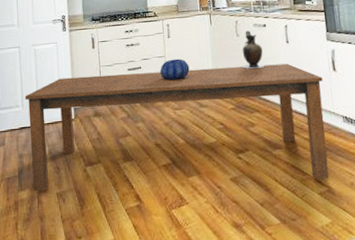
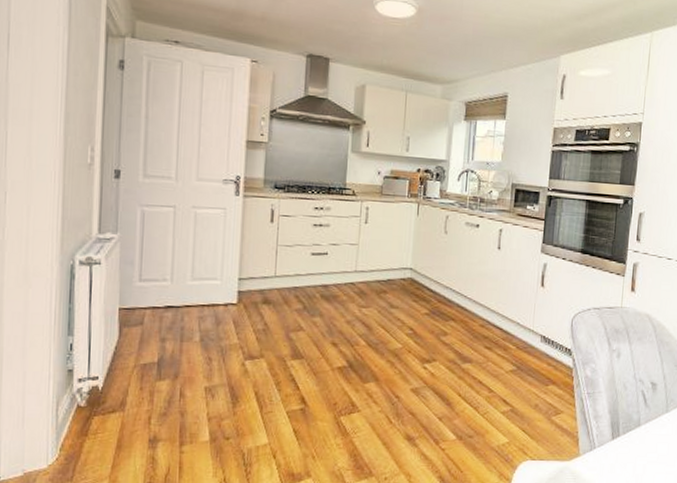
dining table: present [25,63,329,192] -> none [175,253,529,398]
decorative bowl: present [160,58,190,81] -> none [350,249,385,274]
pitcher: present [242,30,264,70] -> none [445,228,471,274]

